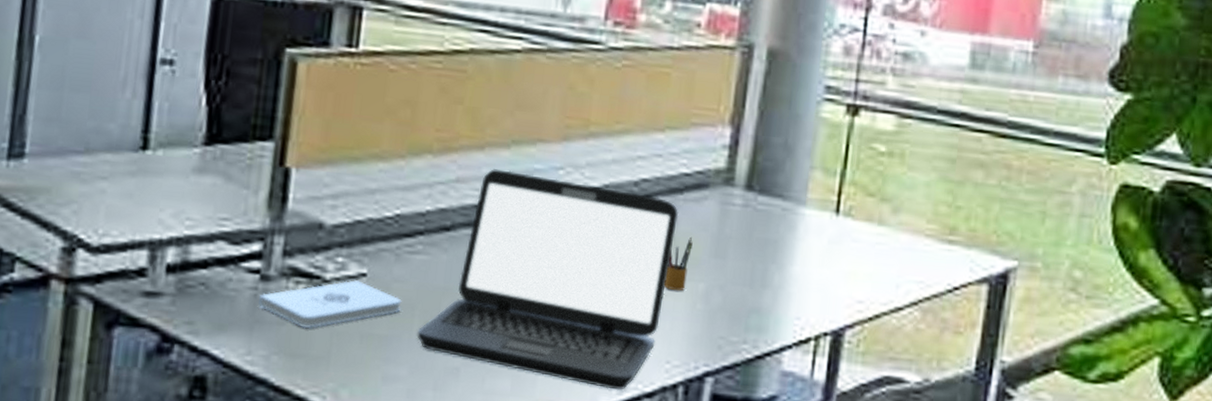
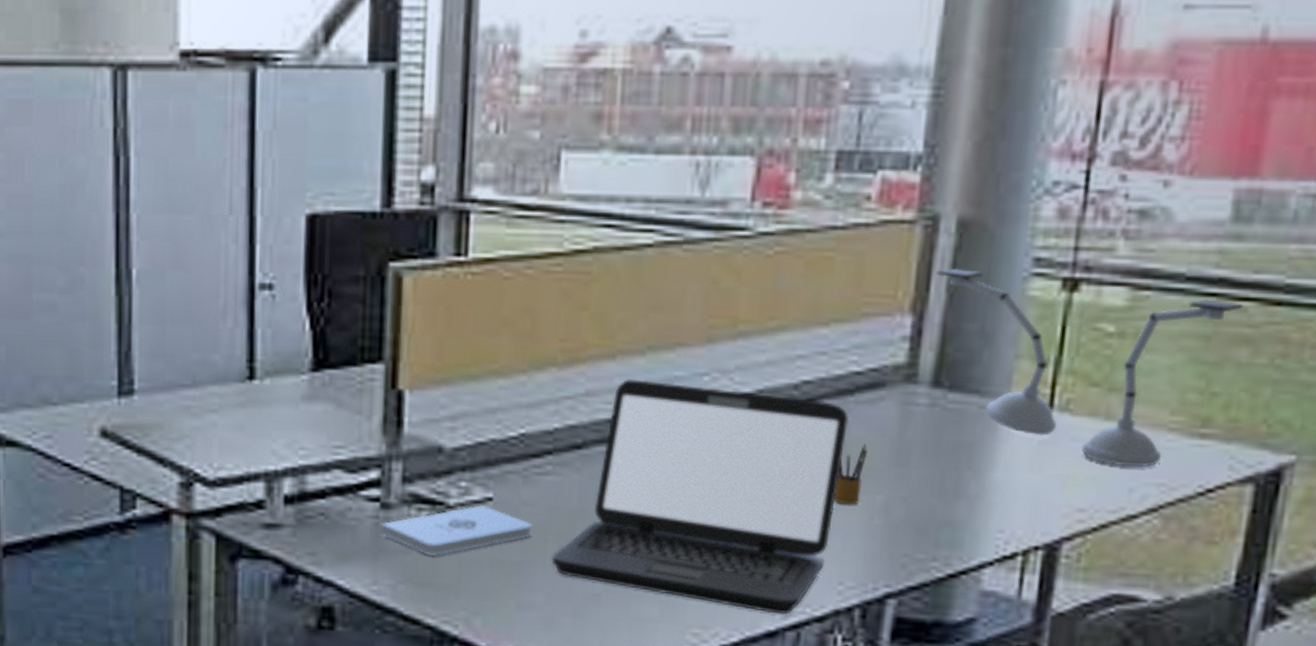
desk lamp: none [750,89,979,267] -> present [936,268,1244,468]

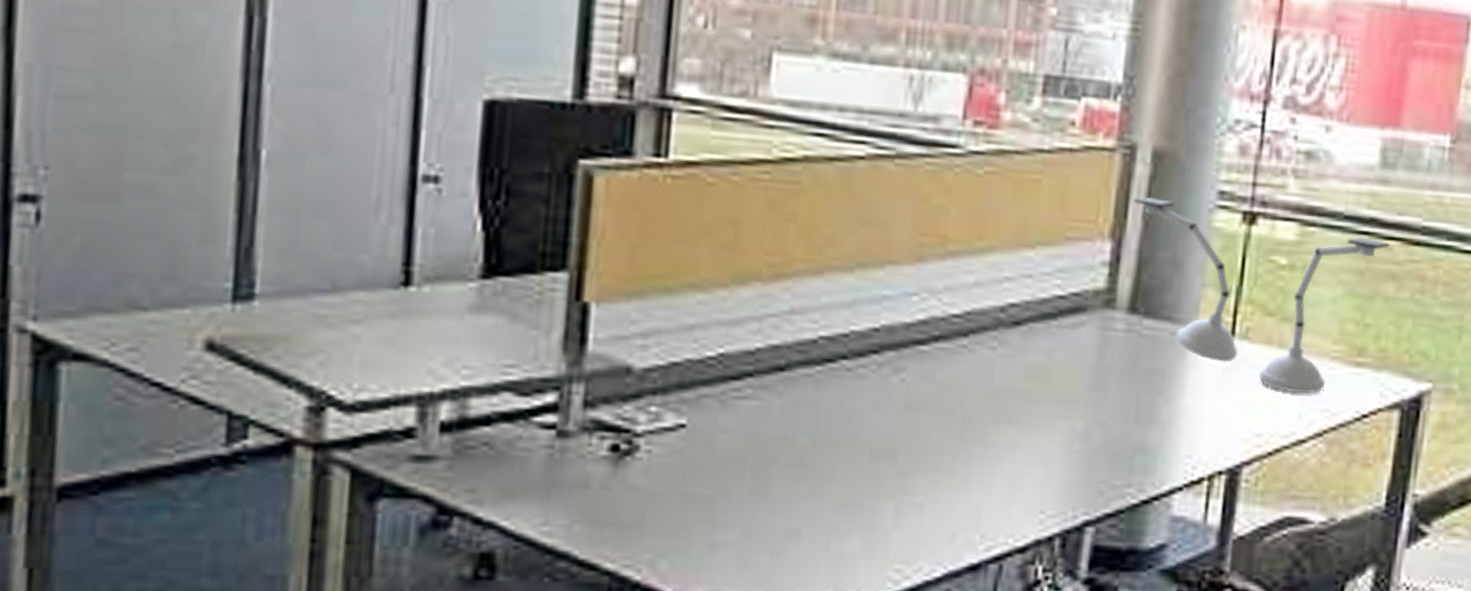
notepad: present [381,505,533,557] -> none [555,433,729,492]
laptop: present [551,379,849,615] -> none [748,297,1053,546]
pencil box: present [834,443,867,505] -> none [1037,368,1069,431]

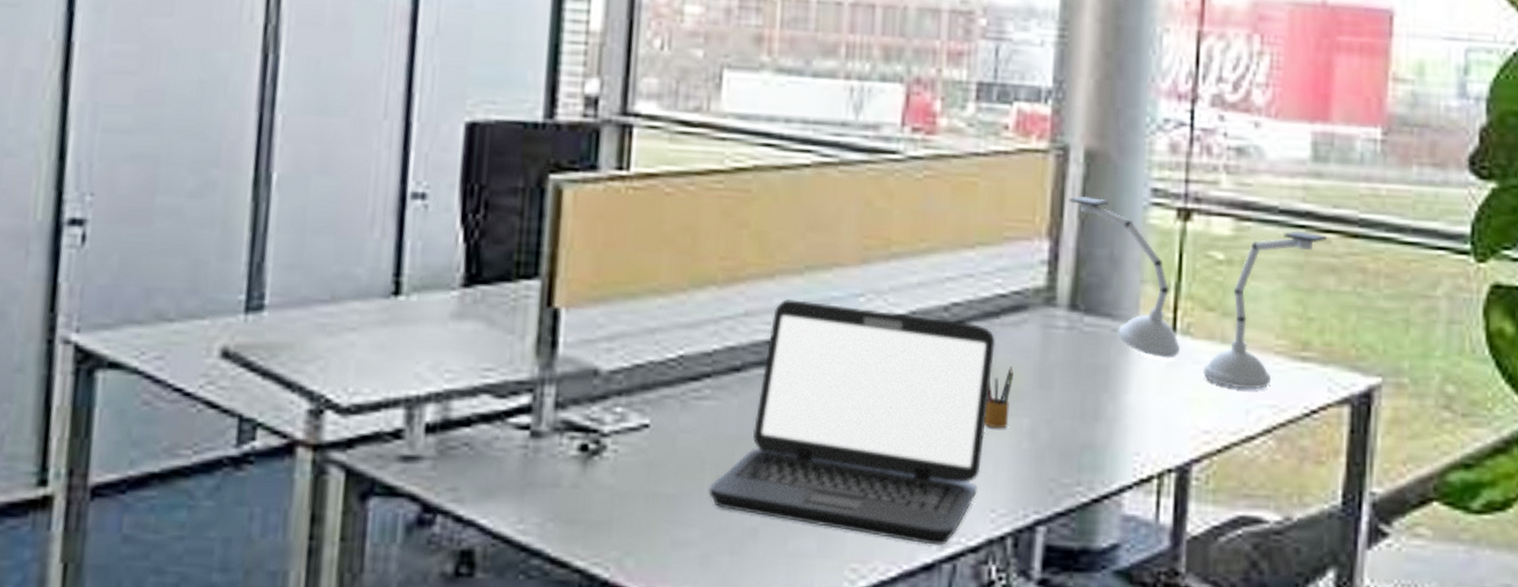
laptop: none [748,297,1053,546] -> present [708,299,996,546]
pencil box: none [1037,368,1069,431] -> present [984,366,1014,429]

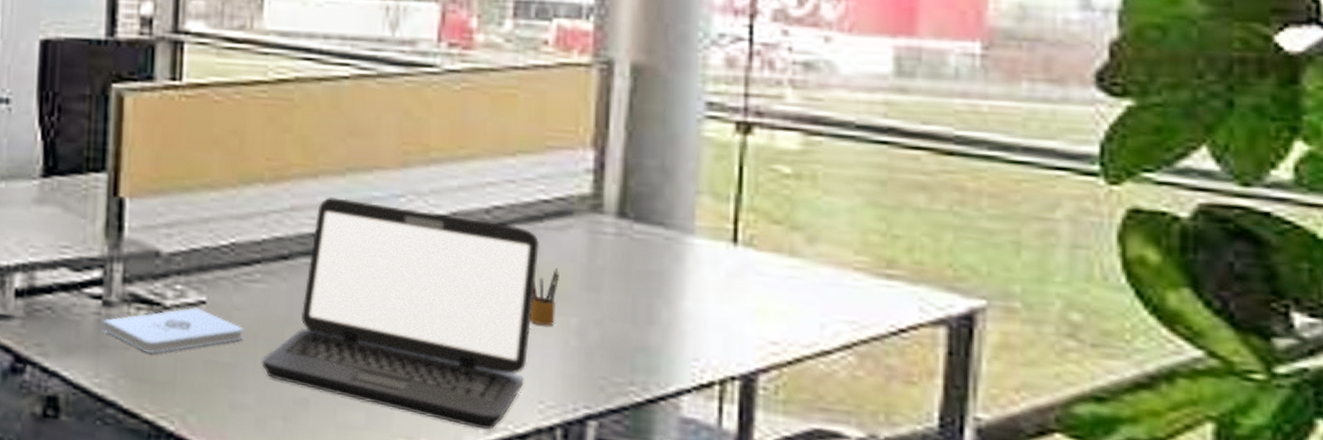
notepad: none [529,432,690,490] -> present [103,307,244,354]
desk lamp: present [1068,196,1328,390] -> none [614,108,916,304]

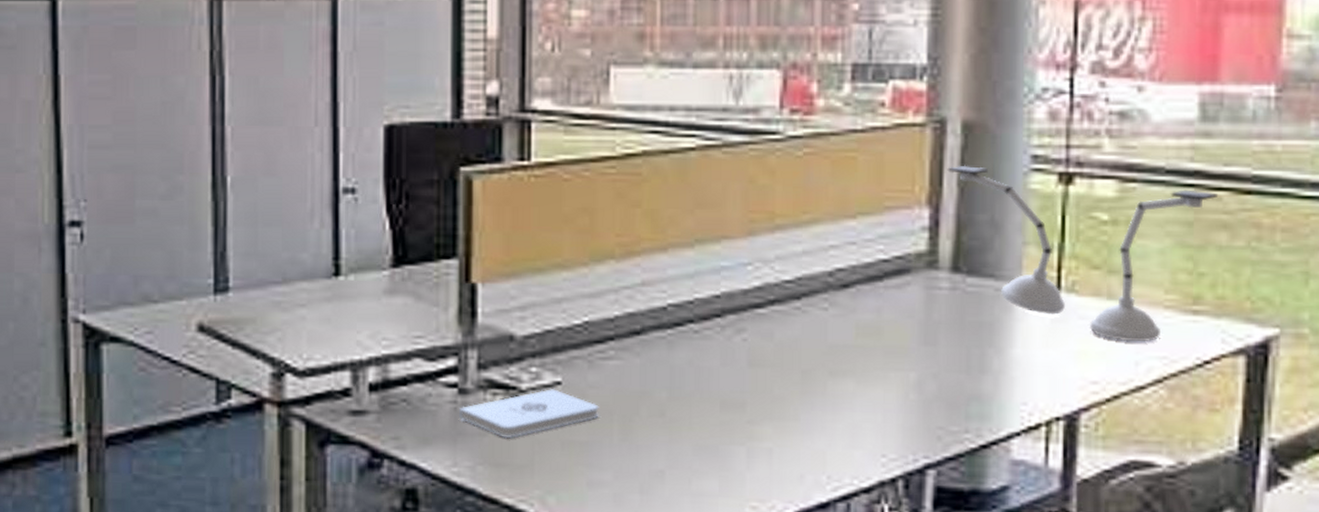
laptop: present [261,197,540,430] -> none [617,270,881,487]
pencil box: present [530,267,559,327] -> none [872,325,899,382]
desk lamp: none [614,108,916,304] -> present [947,165,1219,342]

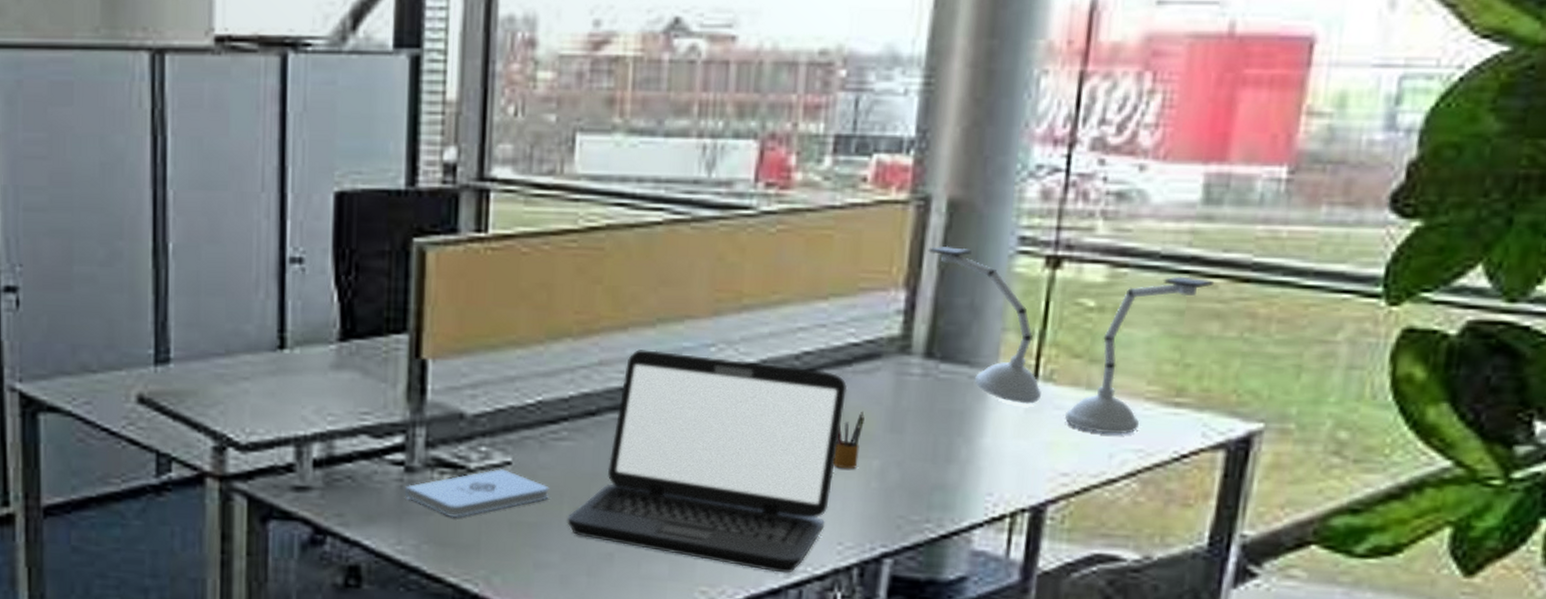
laptop: none [617,270,881,487] -> present [567,349,848,573]
pencil box: none [872,325,899,382] -> present [833,411,865,470]

